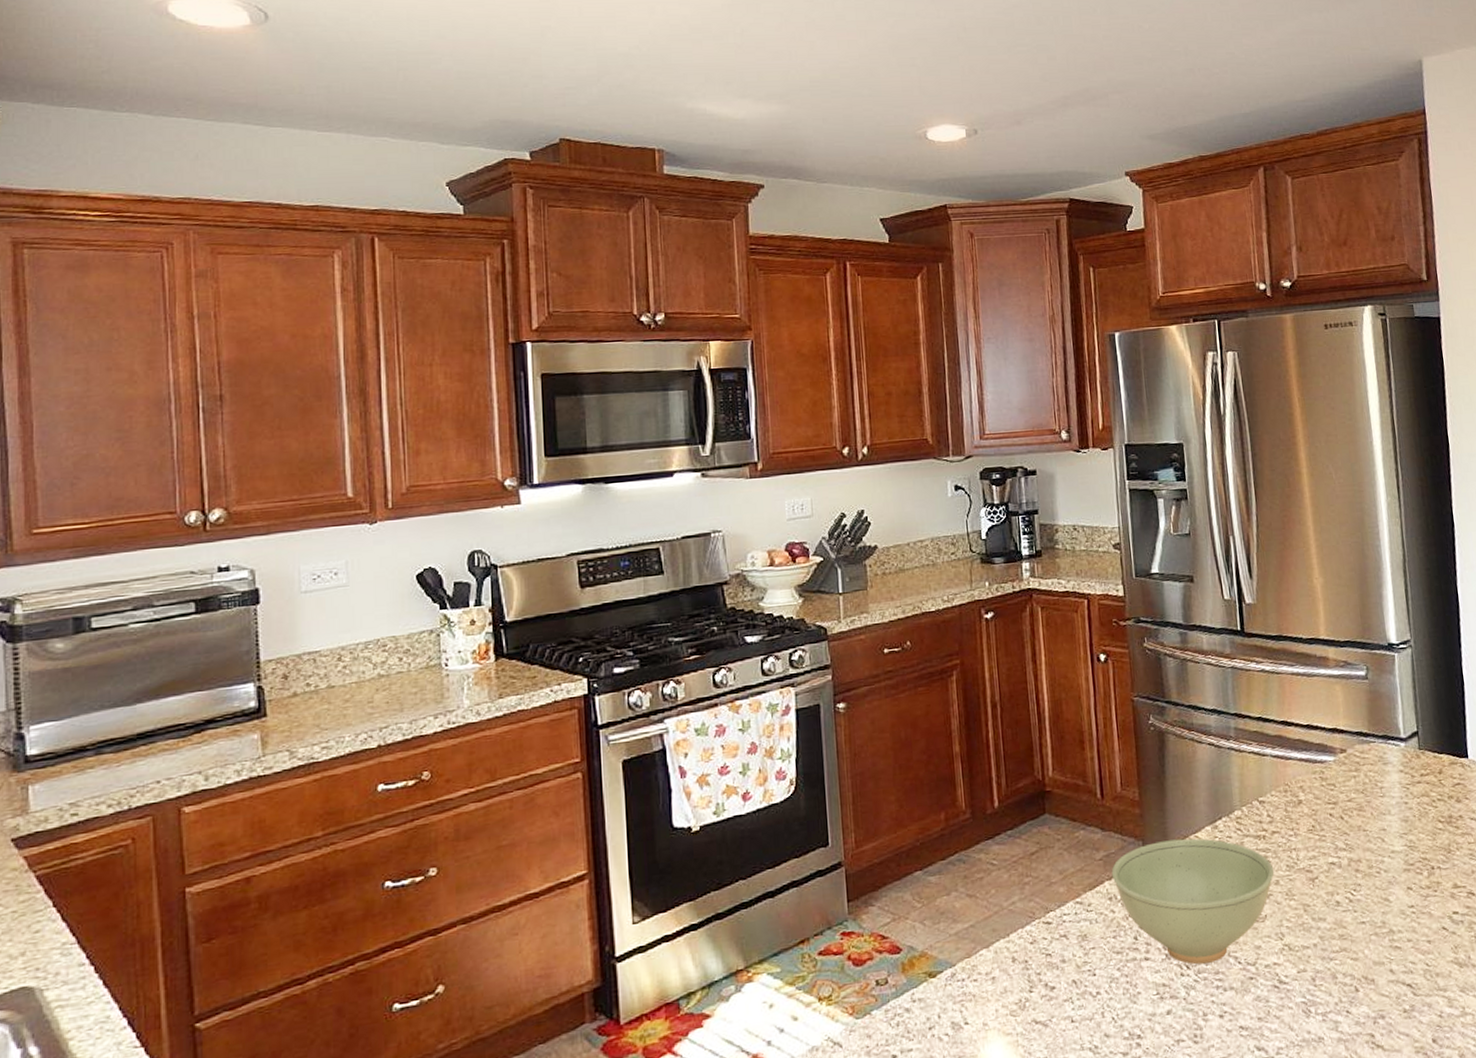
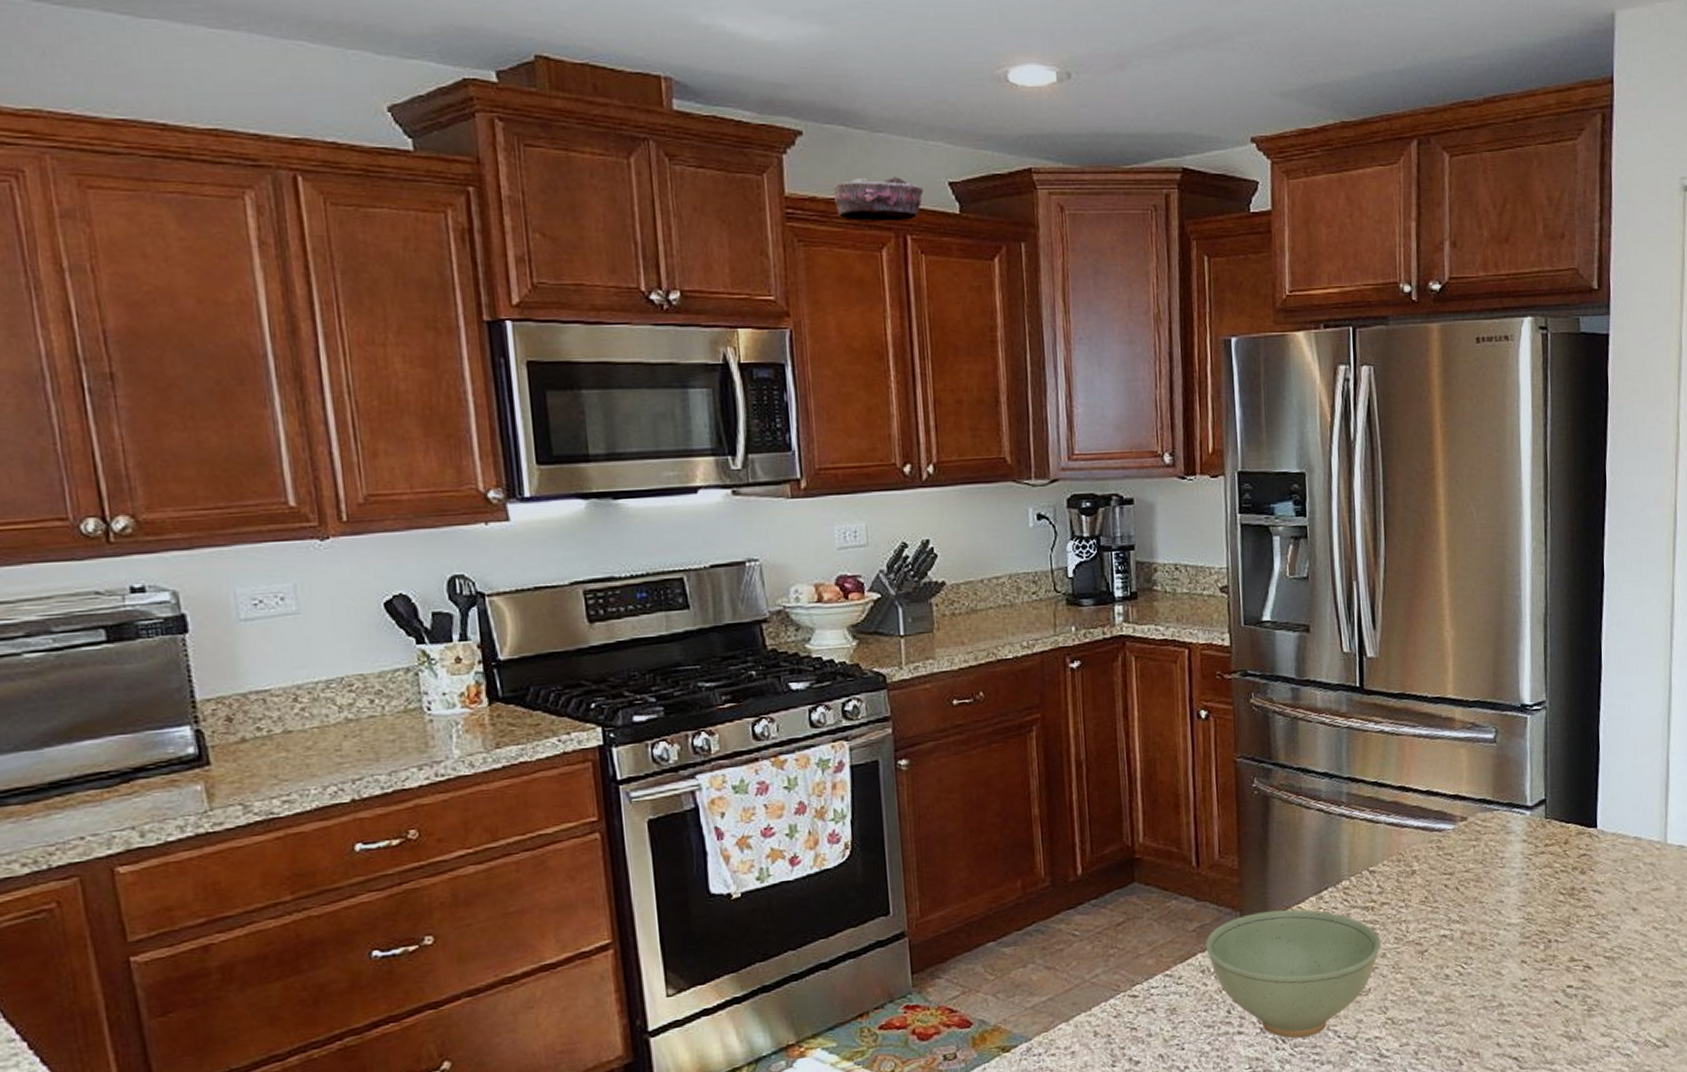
decorative basket: none [788,216,860,252] -> present [834,177,924,222]

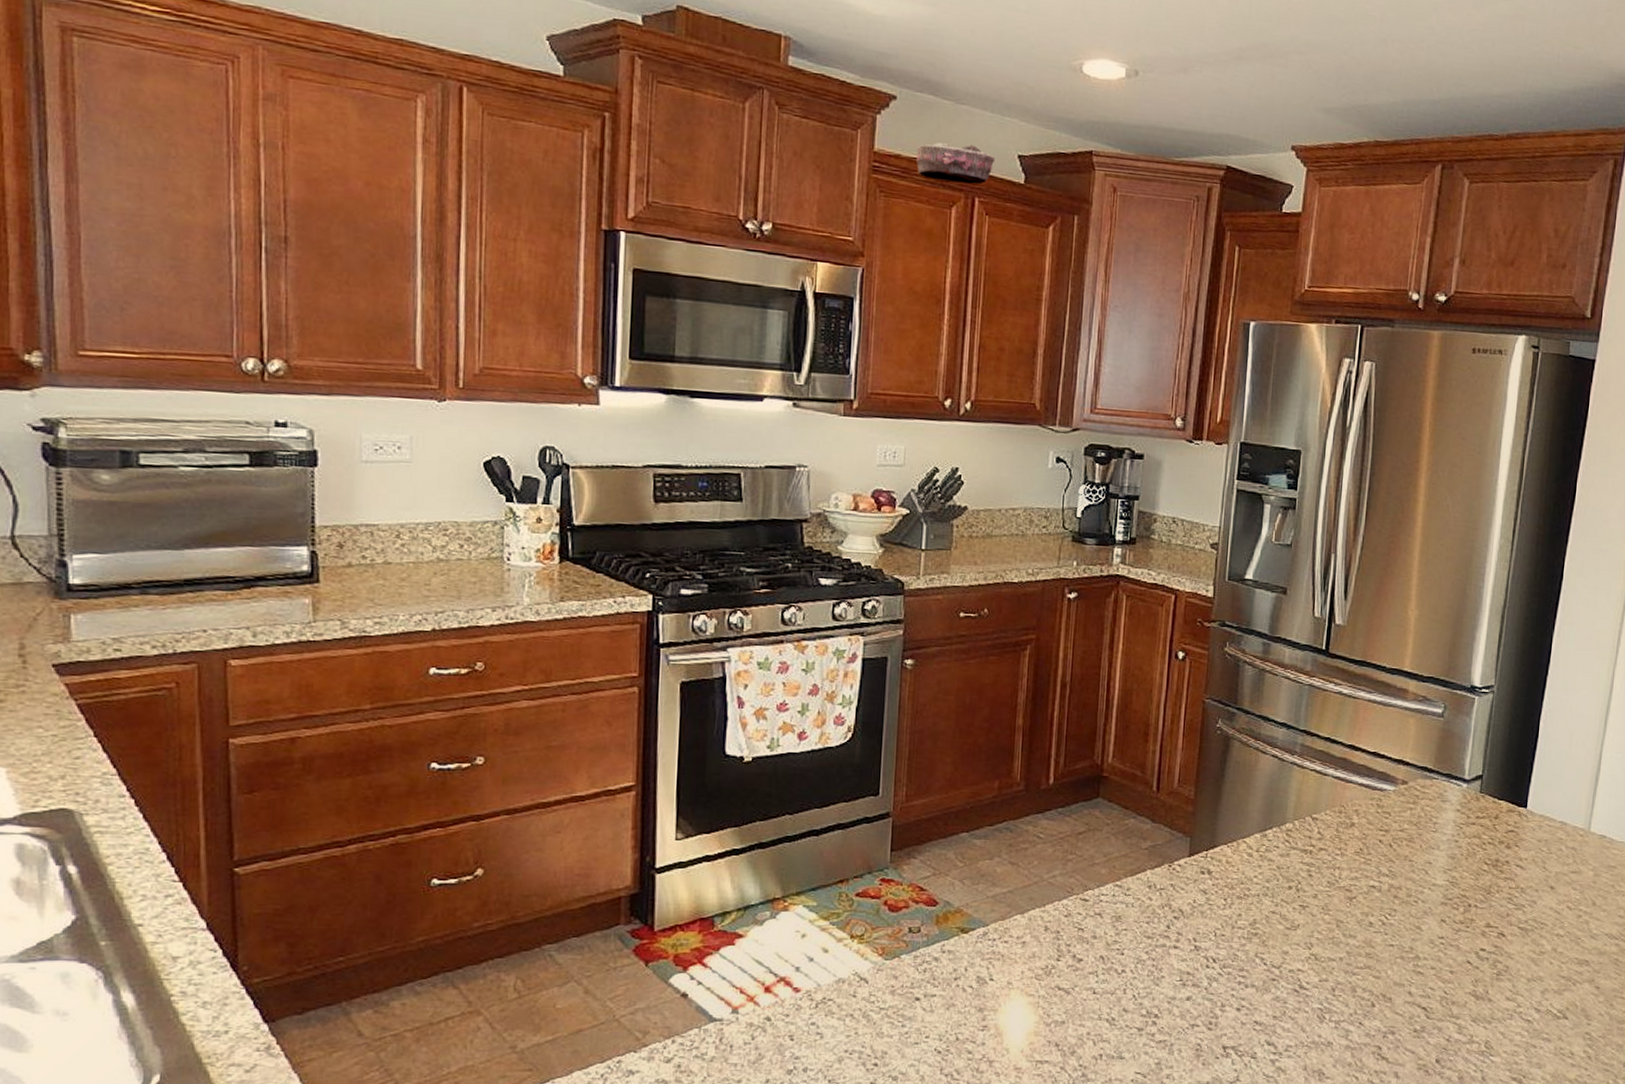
bowl: present [1205,909,1382,1039] -> none [1154,841,1315,960]

